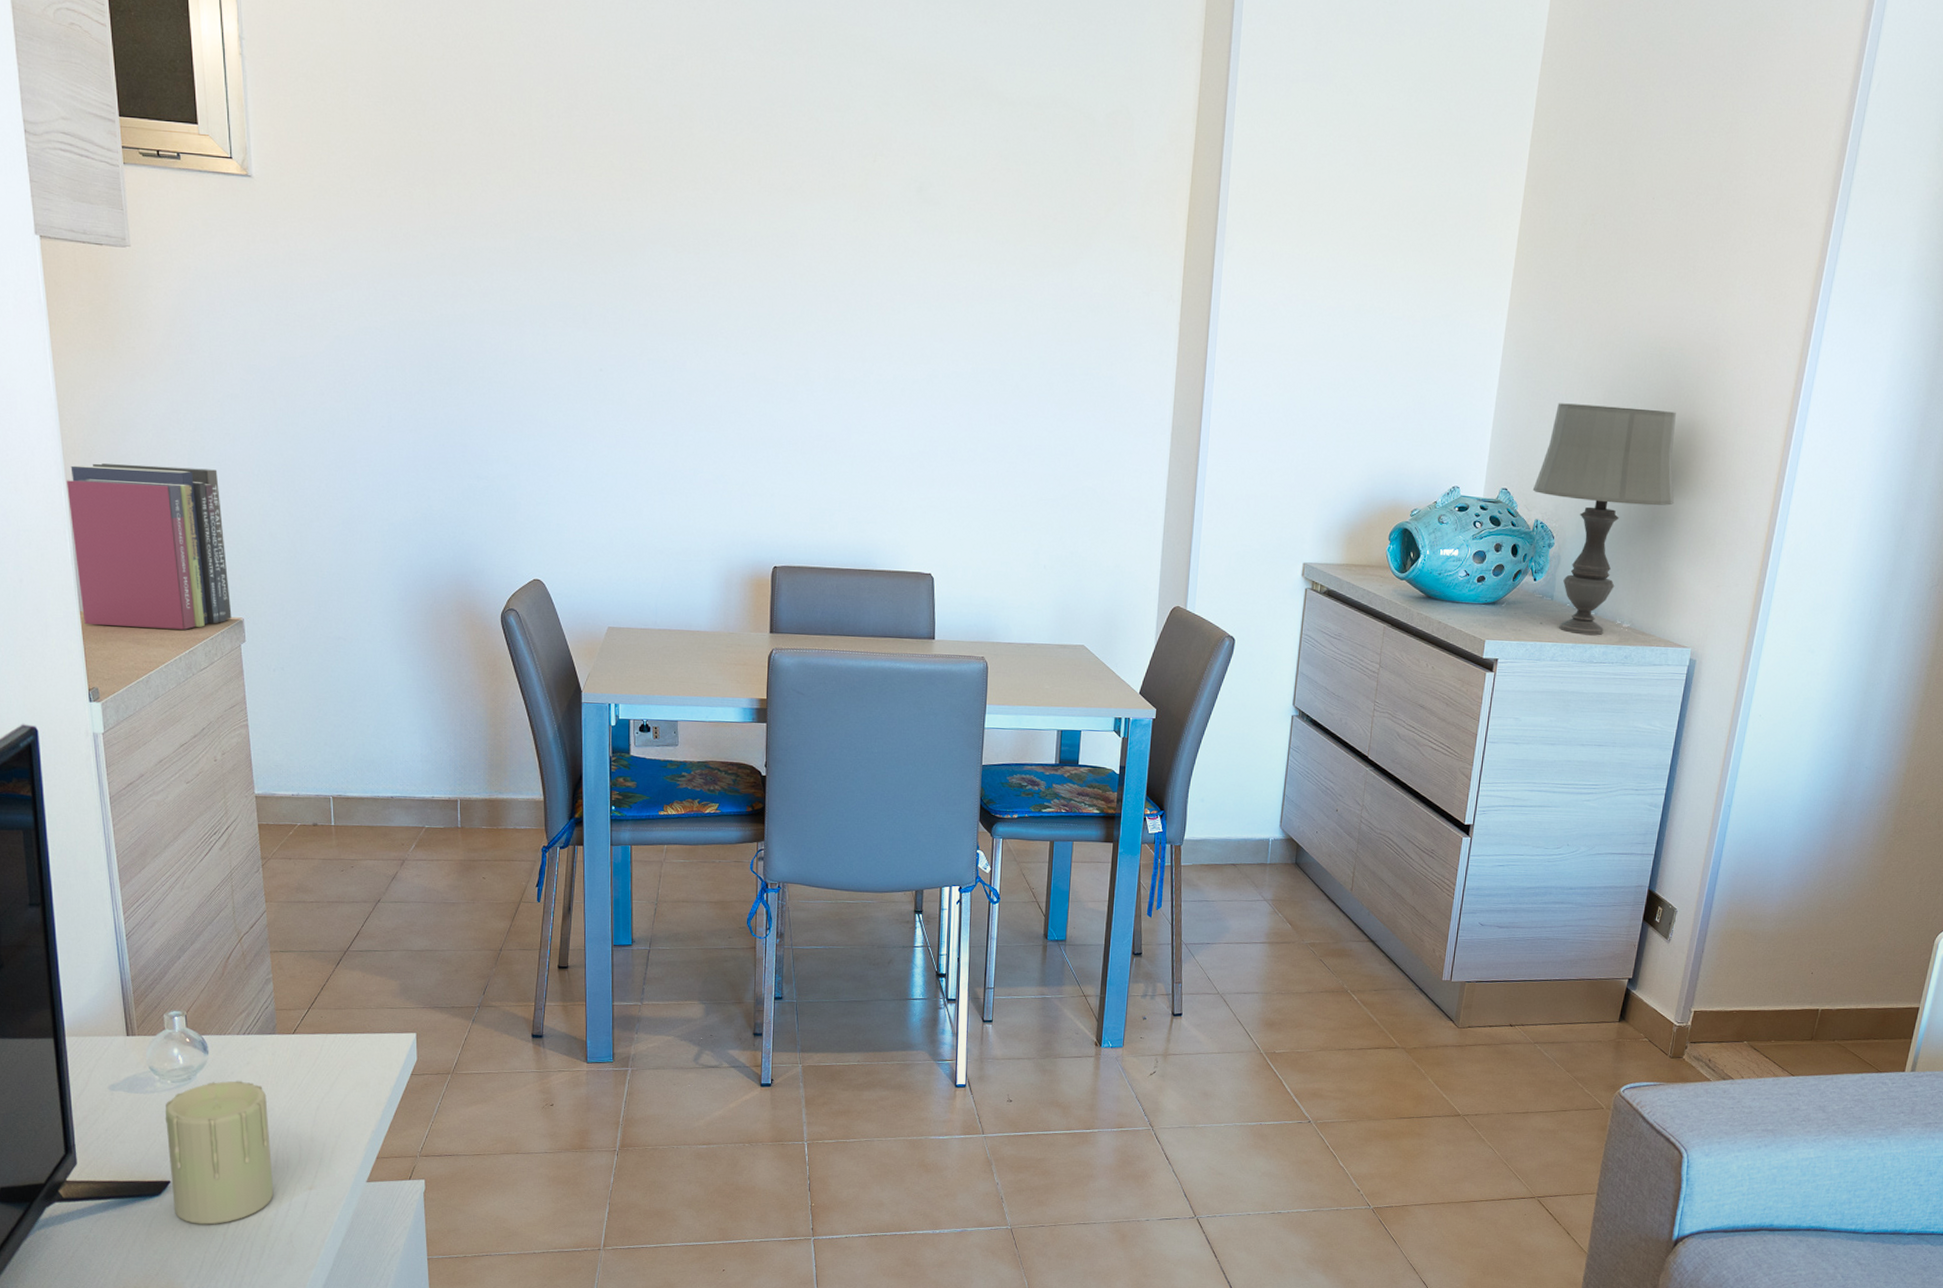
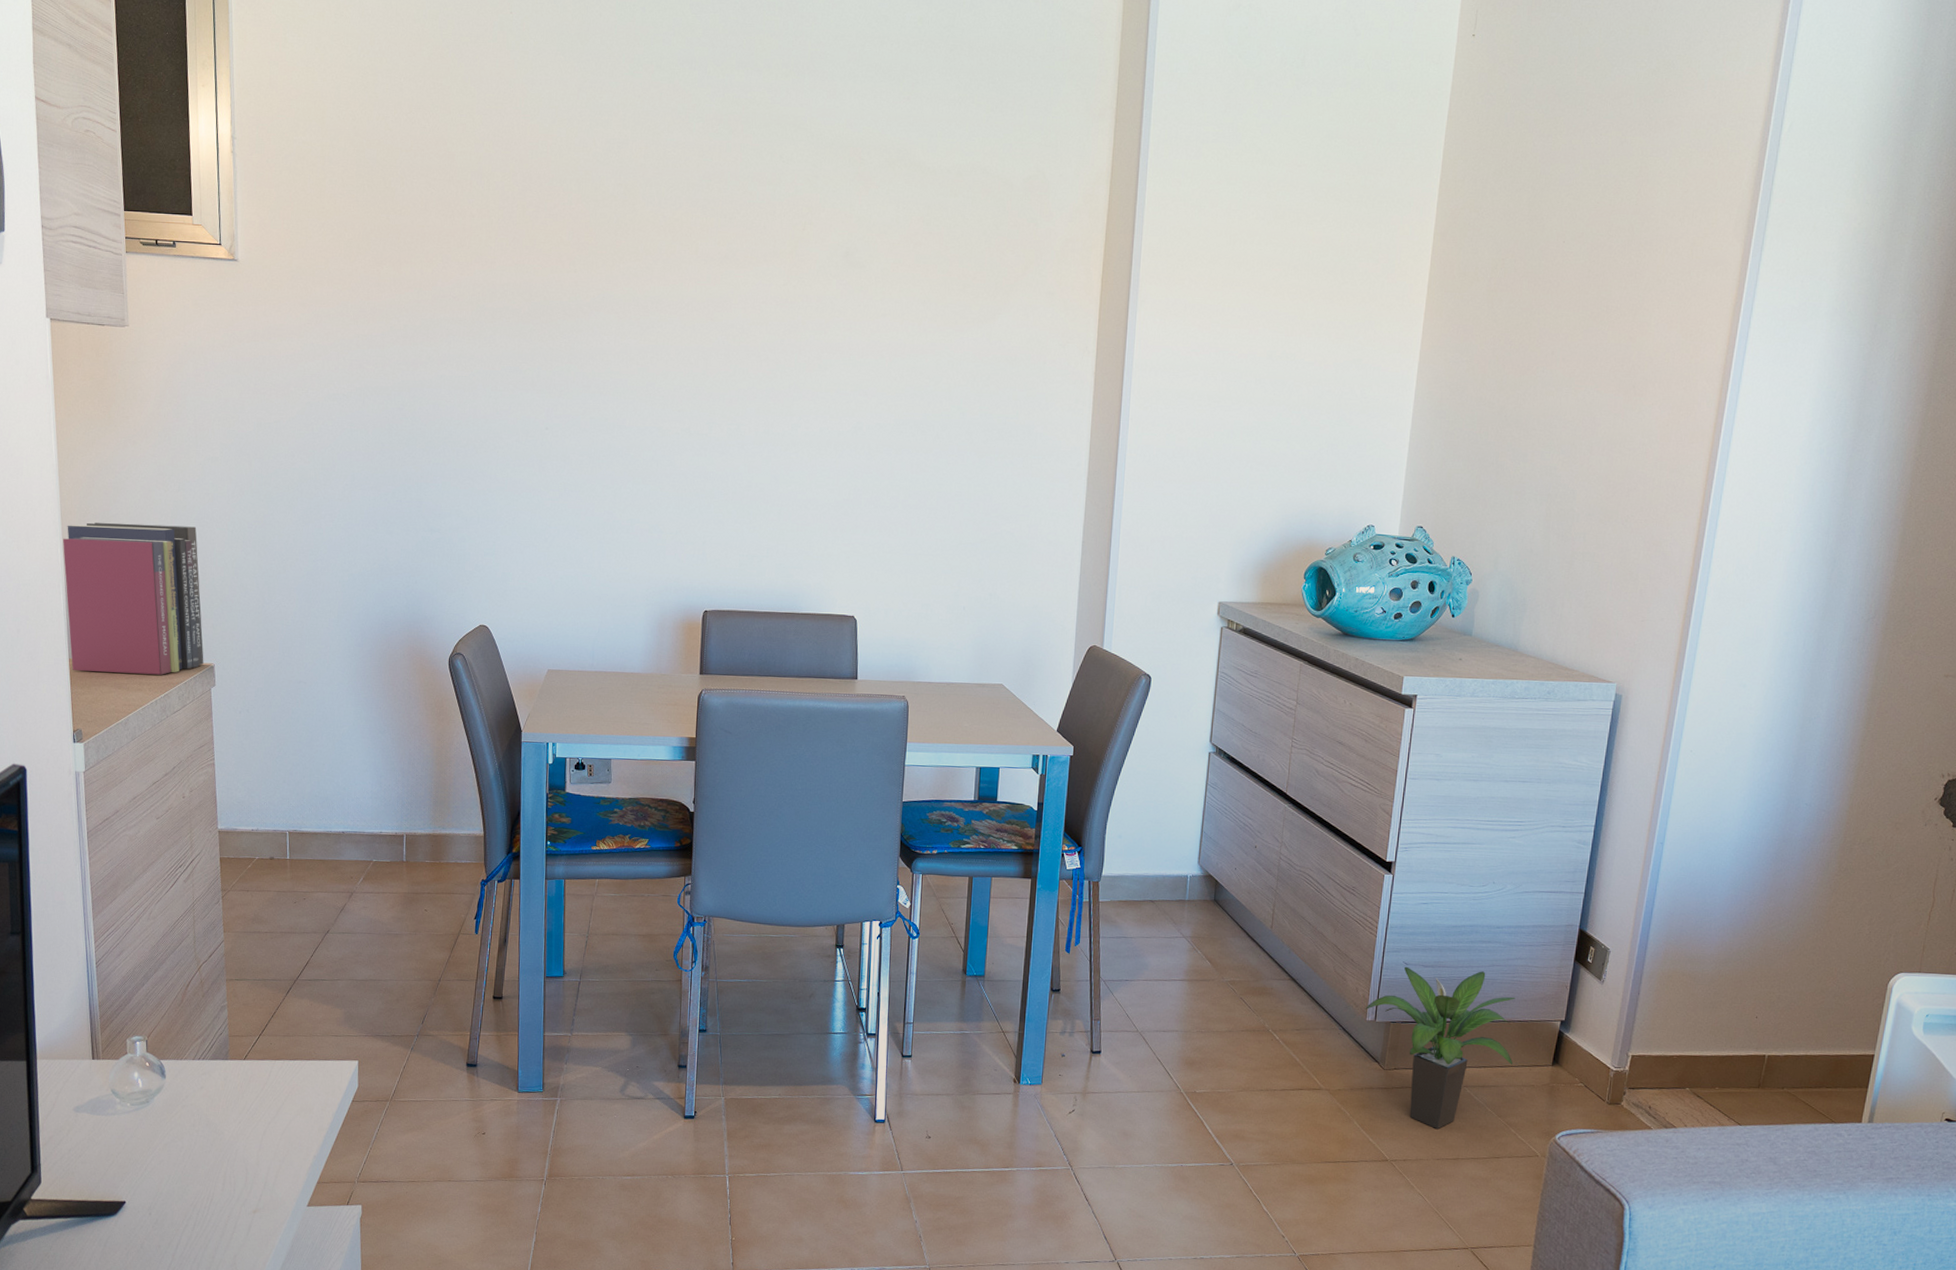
candle: present [165,1081,274,1225] -> none [123,1104,221,1245]
potted plant: none [1441,927,1586,1085] -> present [1365,966,1516,1130]
table lamp: present [1532,403,1676,636] -> none [1448,442,1595,671]

